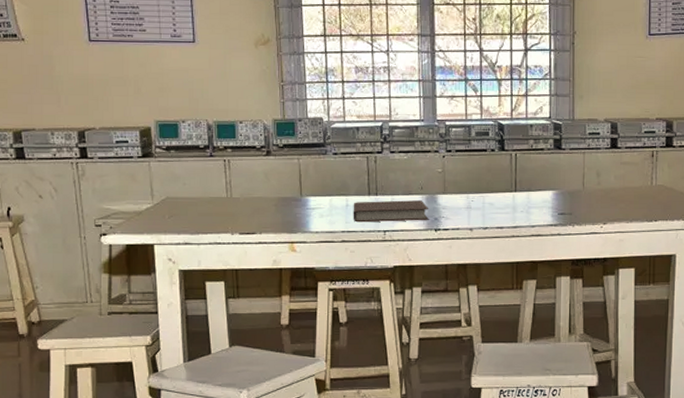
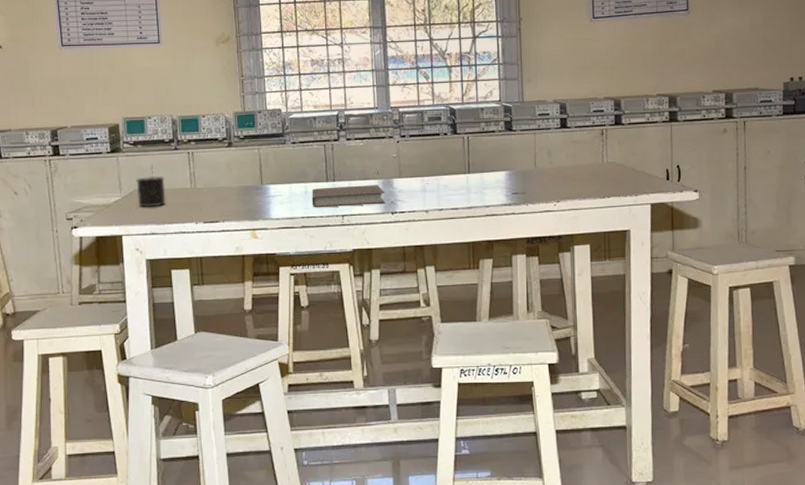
candle: none [168,172,200,216] -> present [135,165,166,207]

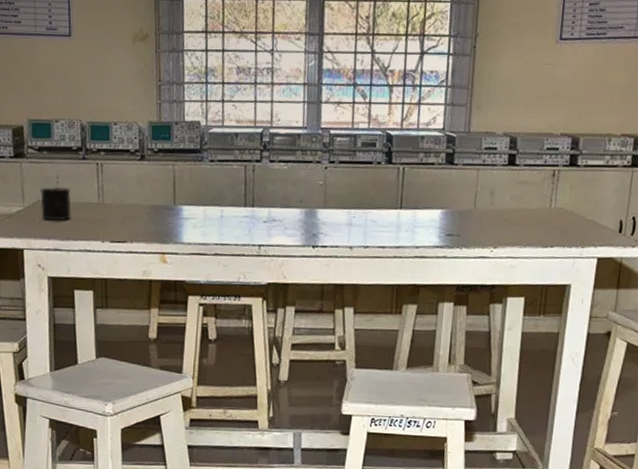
notebook: present [312,184,386,208] -> none [227,213,308,236]

